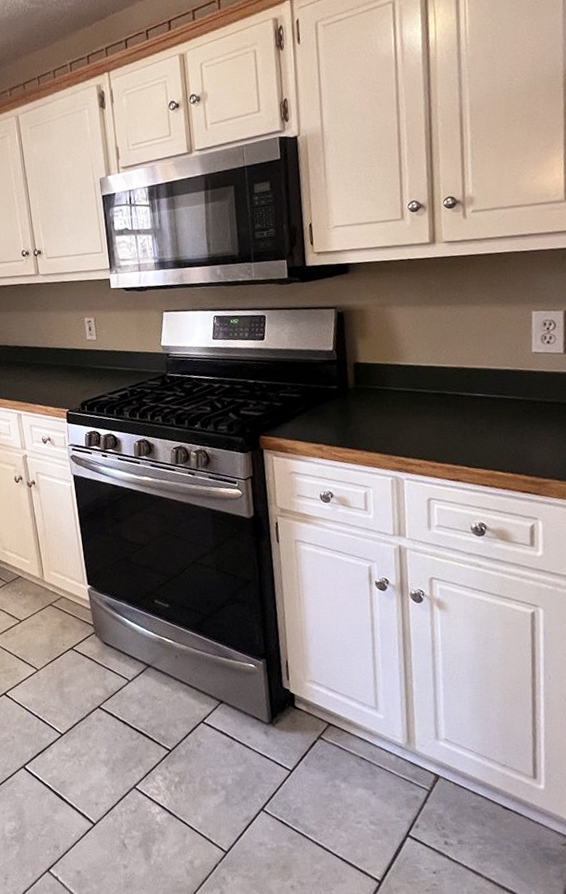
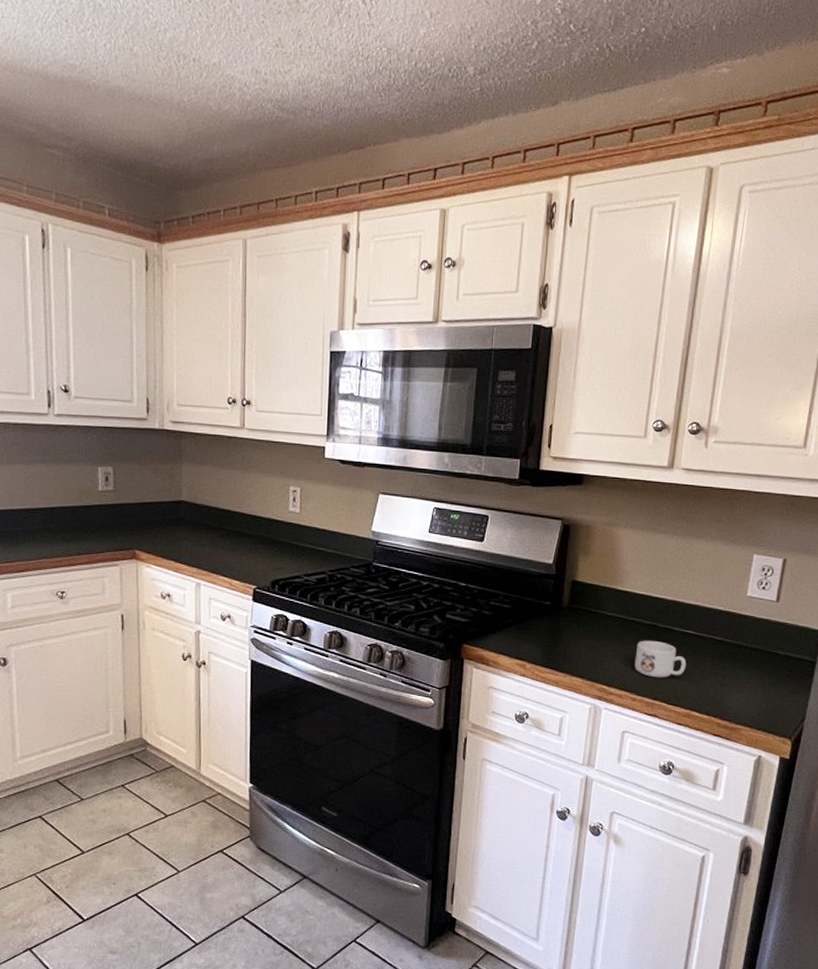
mug: none [428,408,482,444] -> present [635,640,686,678]

